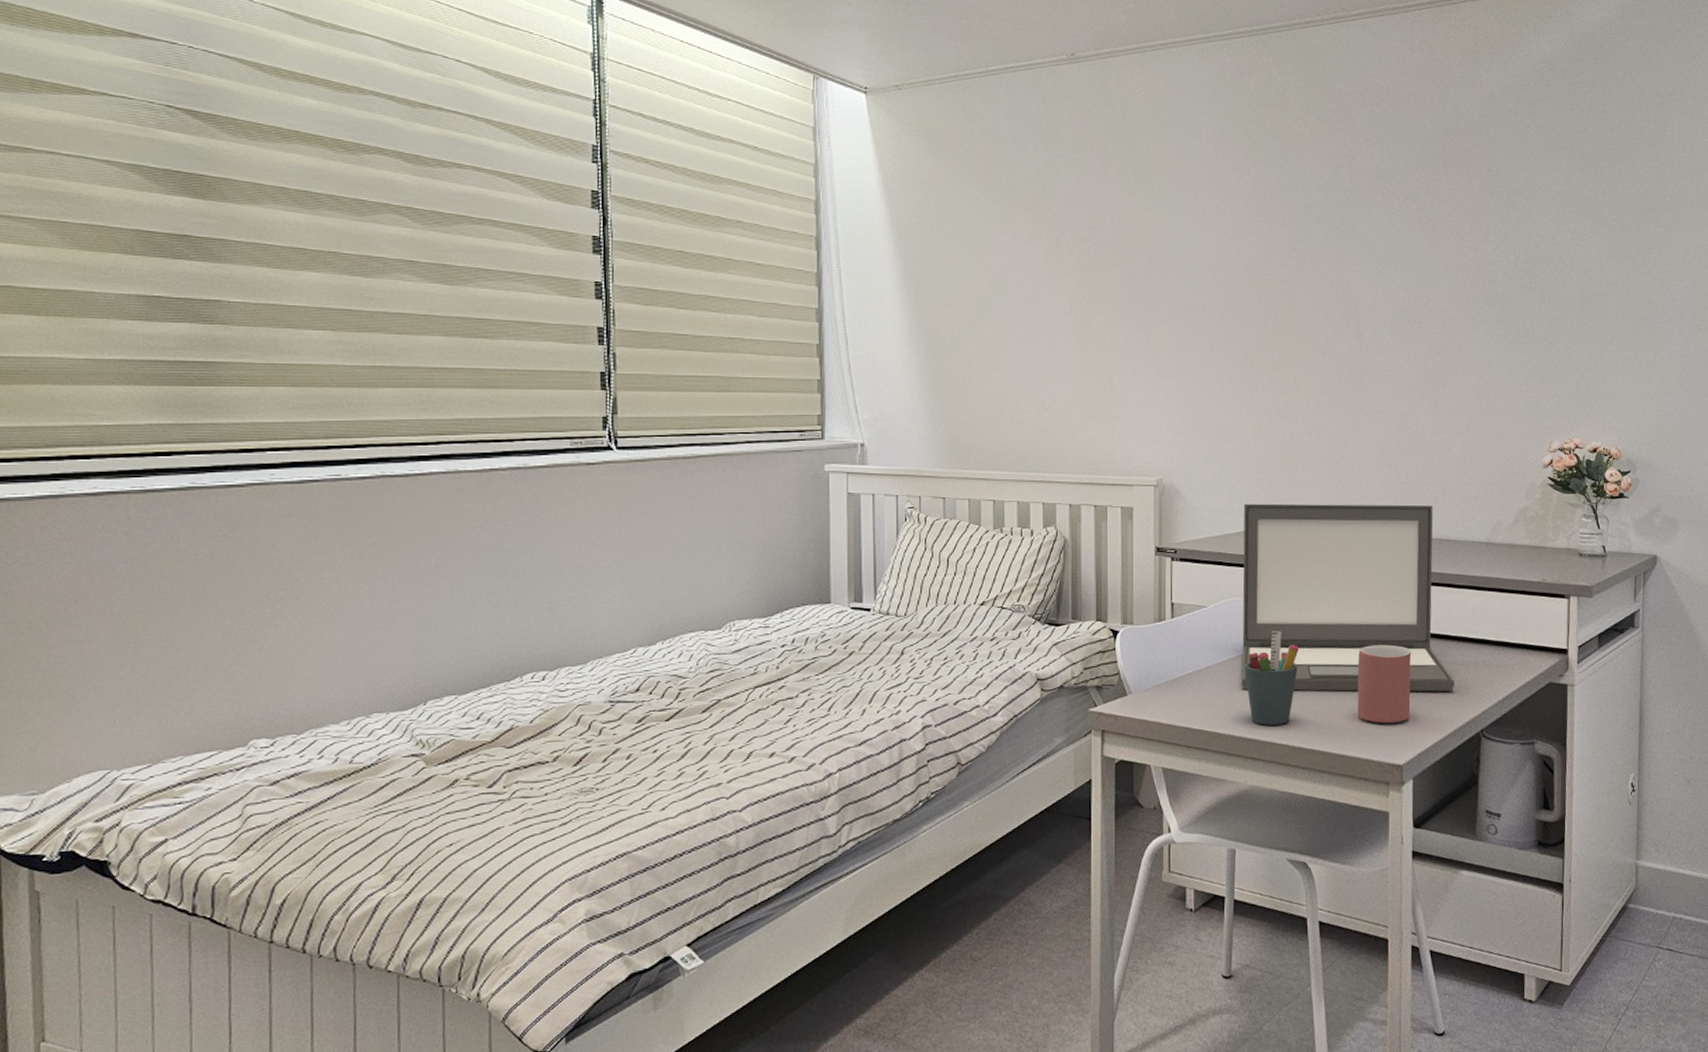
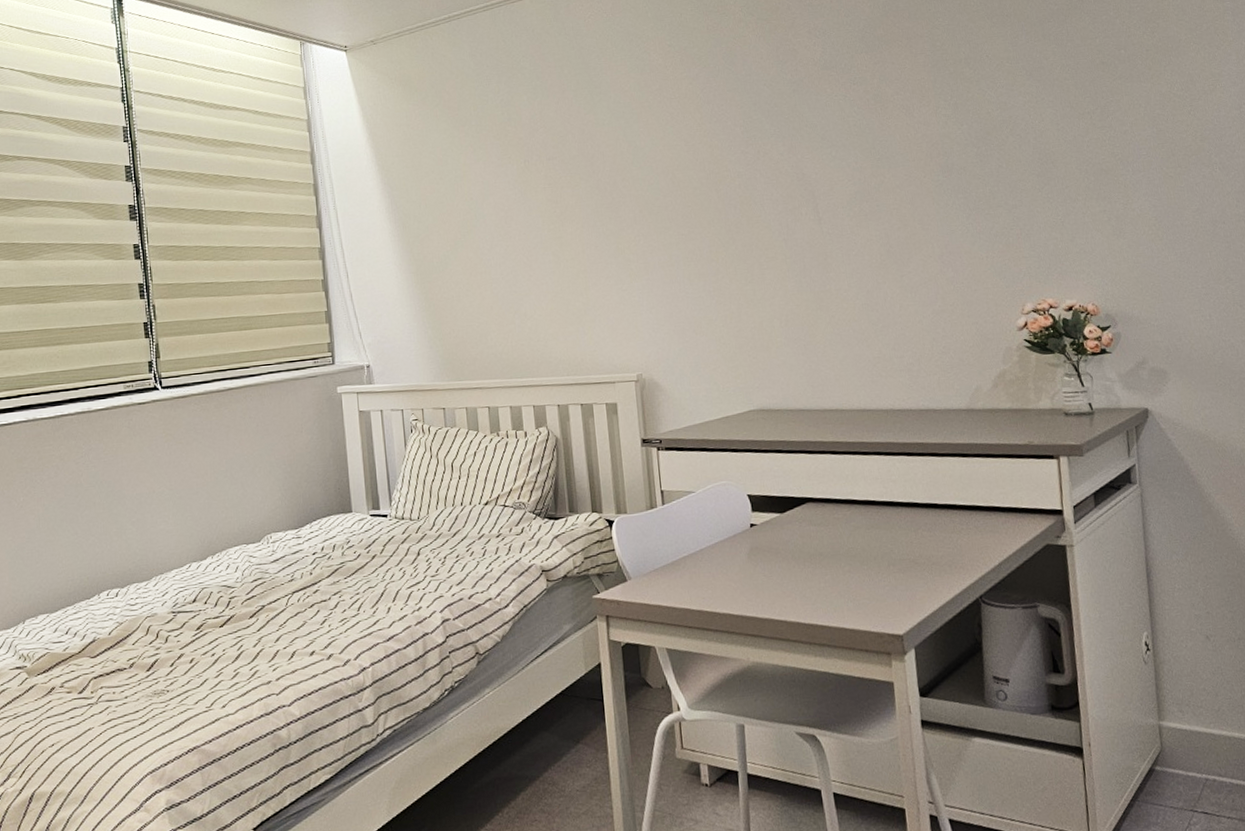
laptop: present [1241,503,1454,692] -> none [721,377,948,570]
pen holder: present [1244,631,1299,725] -> none [736,510,789,603]
mug: present [1357,644,1412,724] -> none [847,517,905,595]

